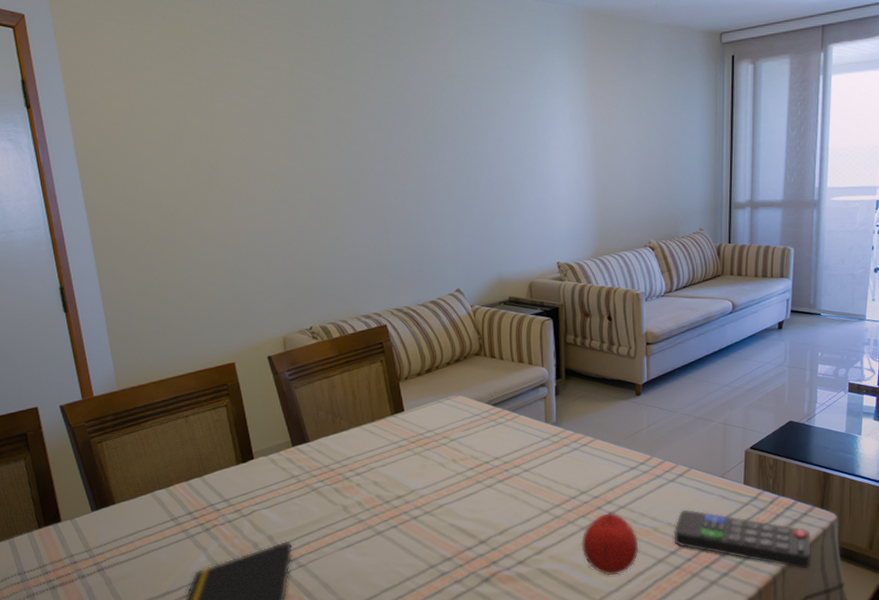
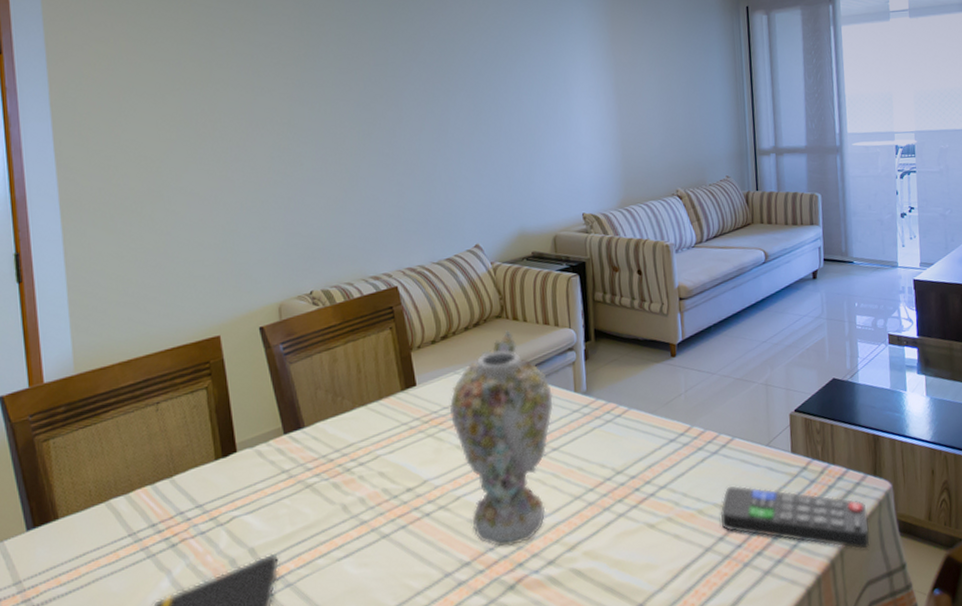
vase: none [433,367,526,547] -> present [449,330,553,547]
fruit: present [581,511,639,576] -> none [618,493,684,573]

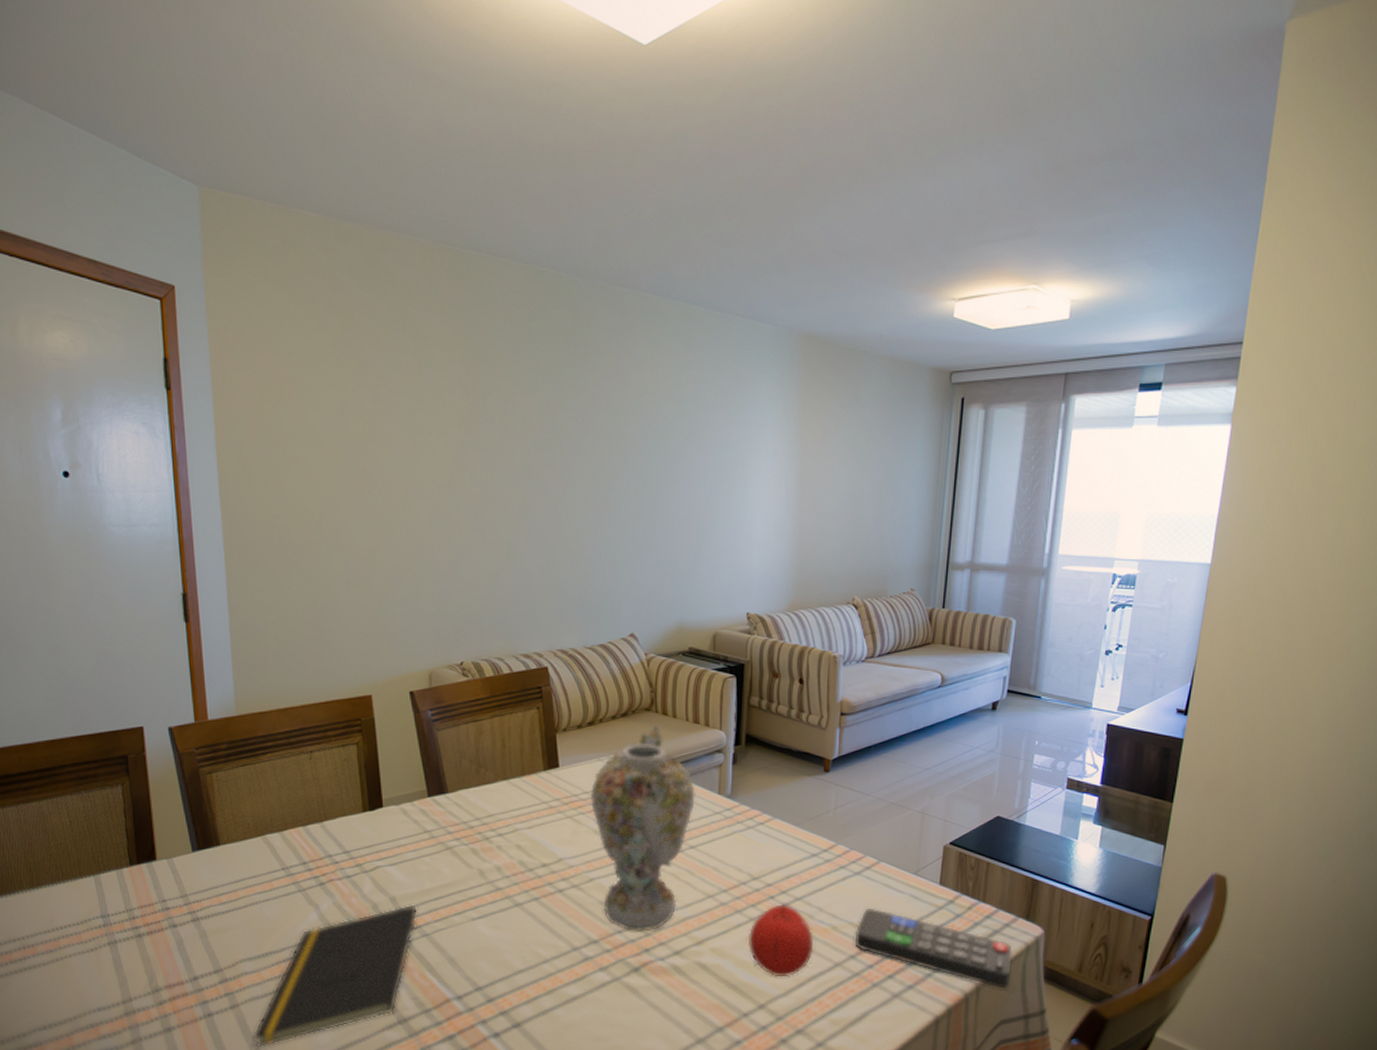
fruit: none [618,493,684,573] -> present [747,903,815,978]

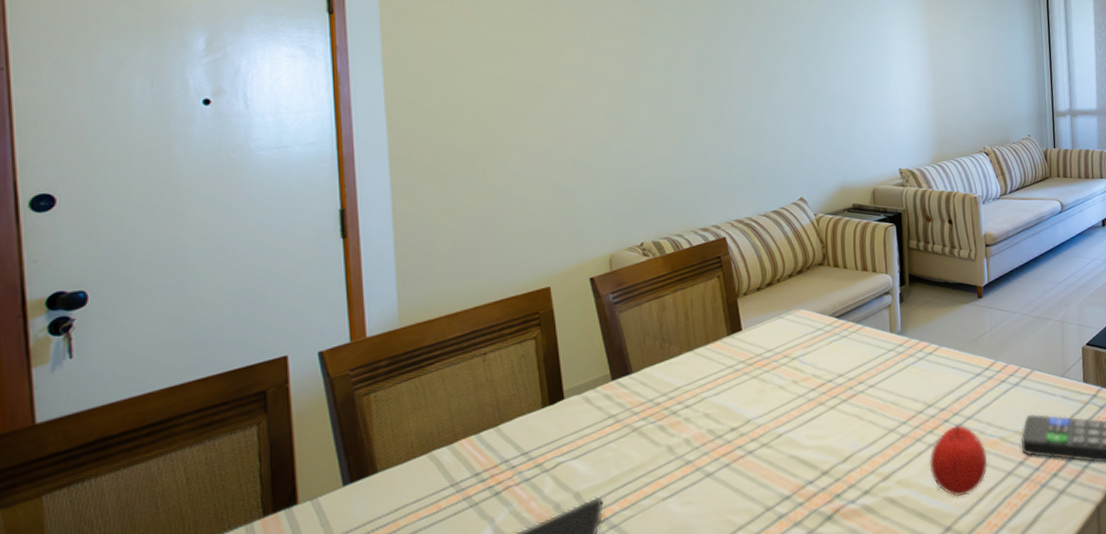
vase: present [590,724,696,931] -> none [773,277,870,480]

